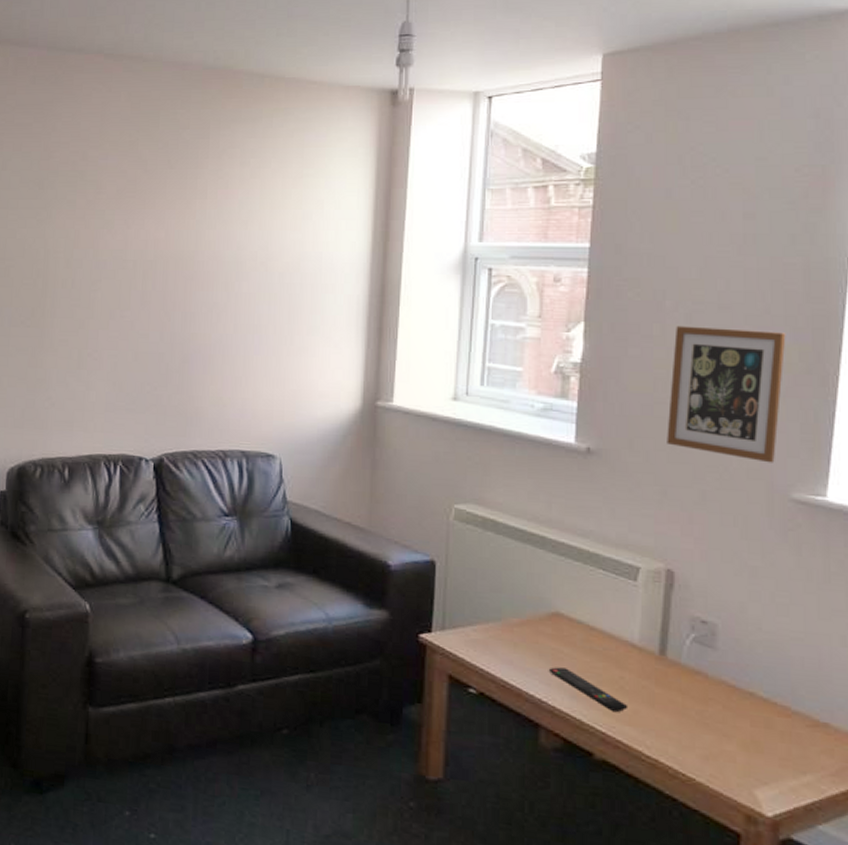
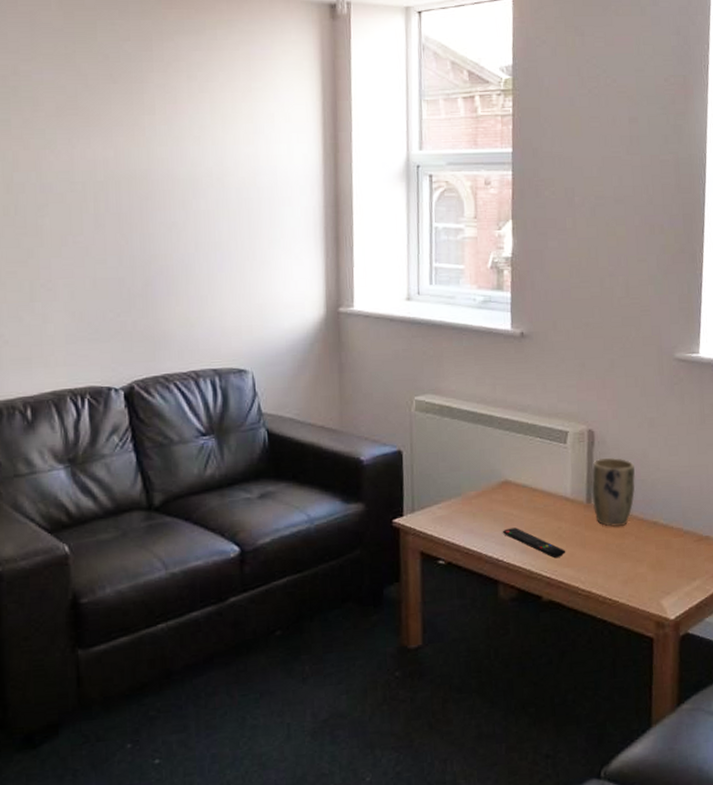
plant pot: none [666,604,727,691] -> present [591,457,635,527]
picture frame: present [667,325,786,463] -> none [582,218,665,330]

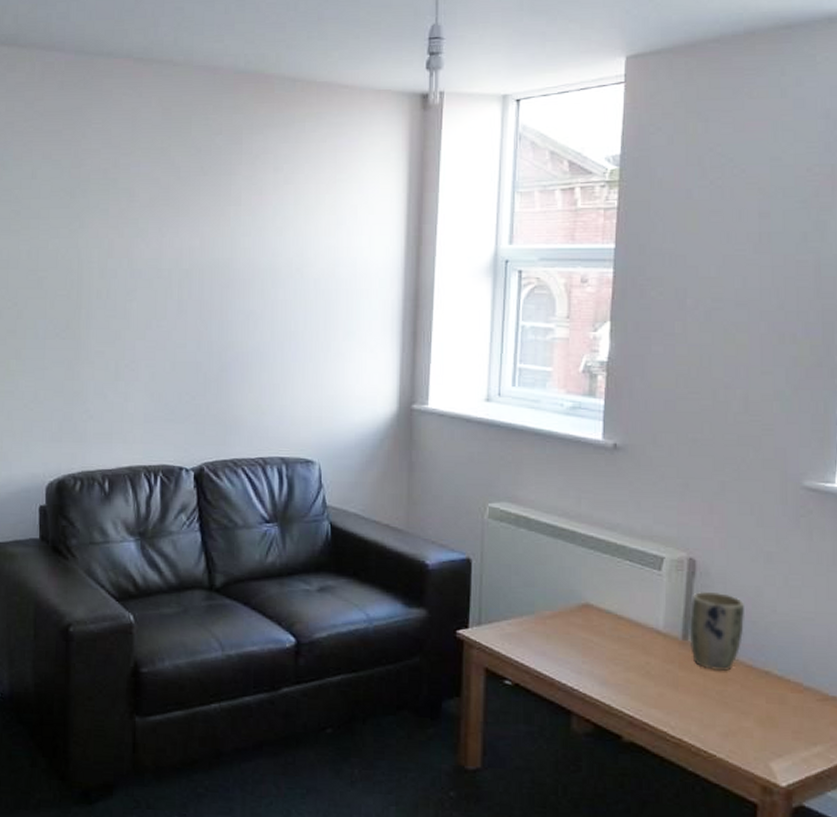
remote control: present [502,527,566,558] -> none [579,656,654,696]

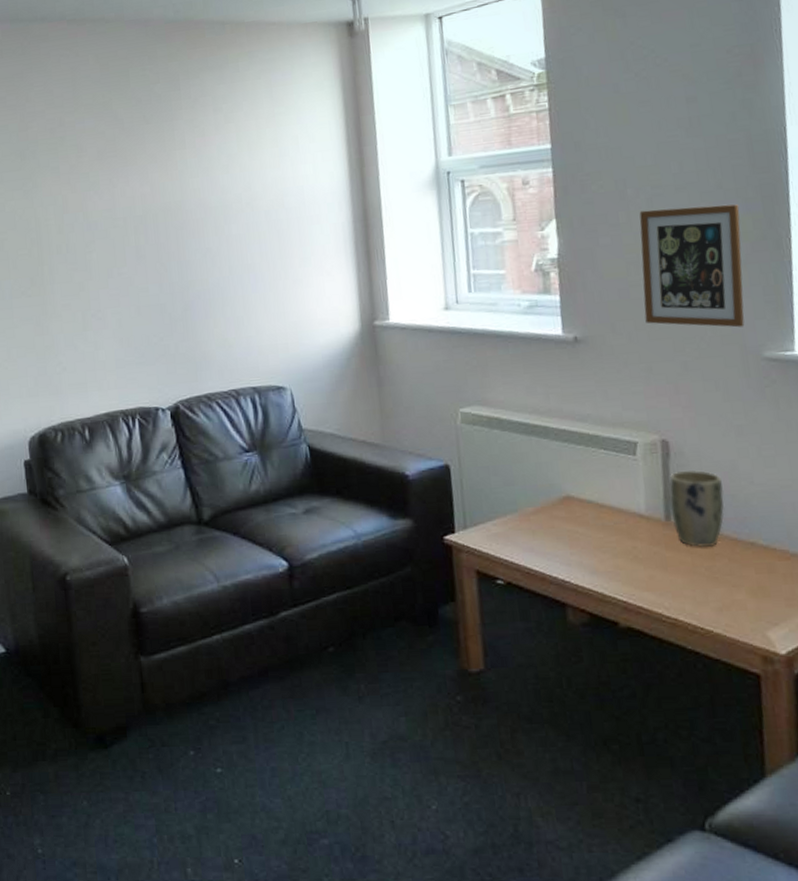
picture frame: none [688,323,799,453] -> present [639,204,745,328]

